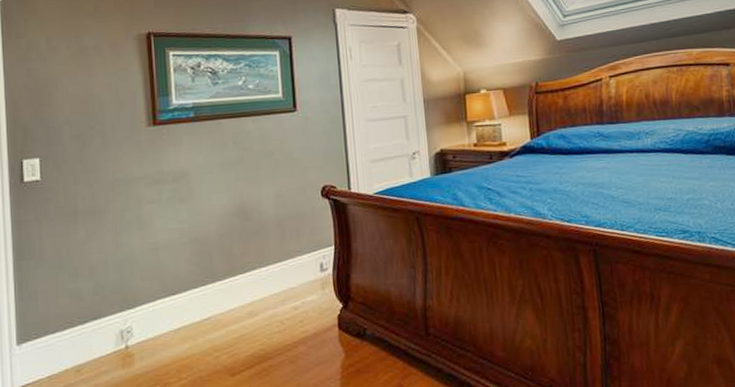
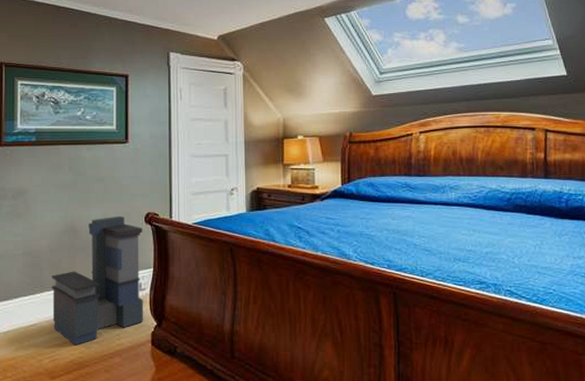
storage bin: none [223,191,328,338] -> present [51,215,144,346]

